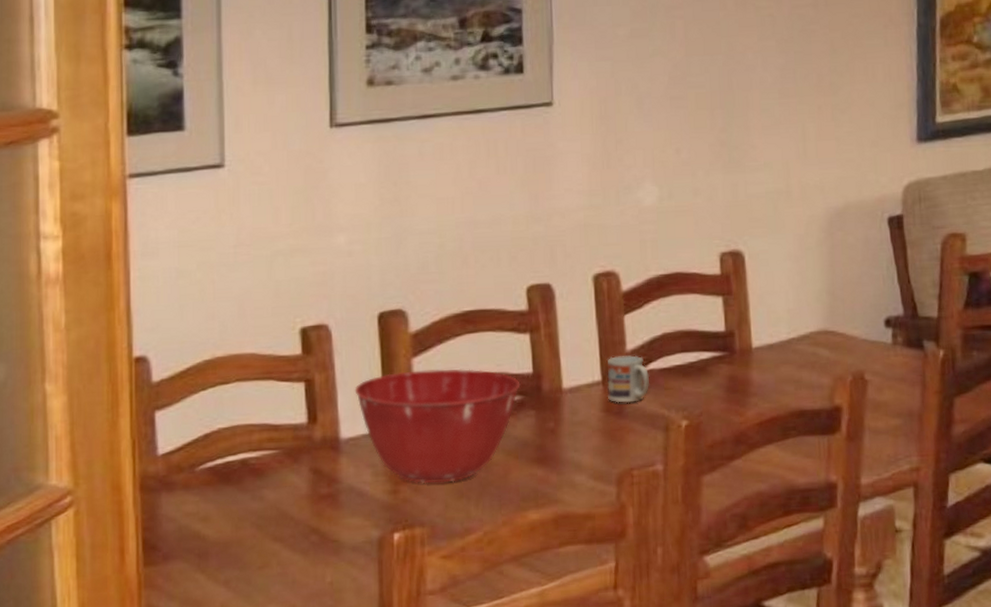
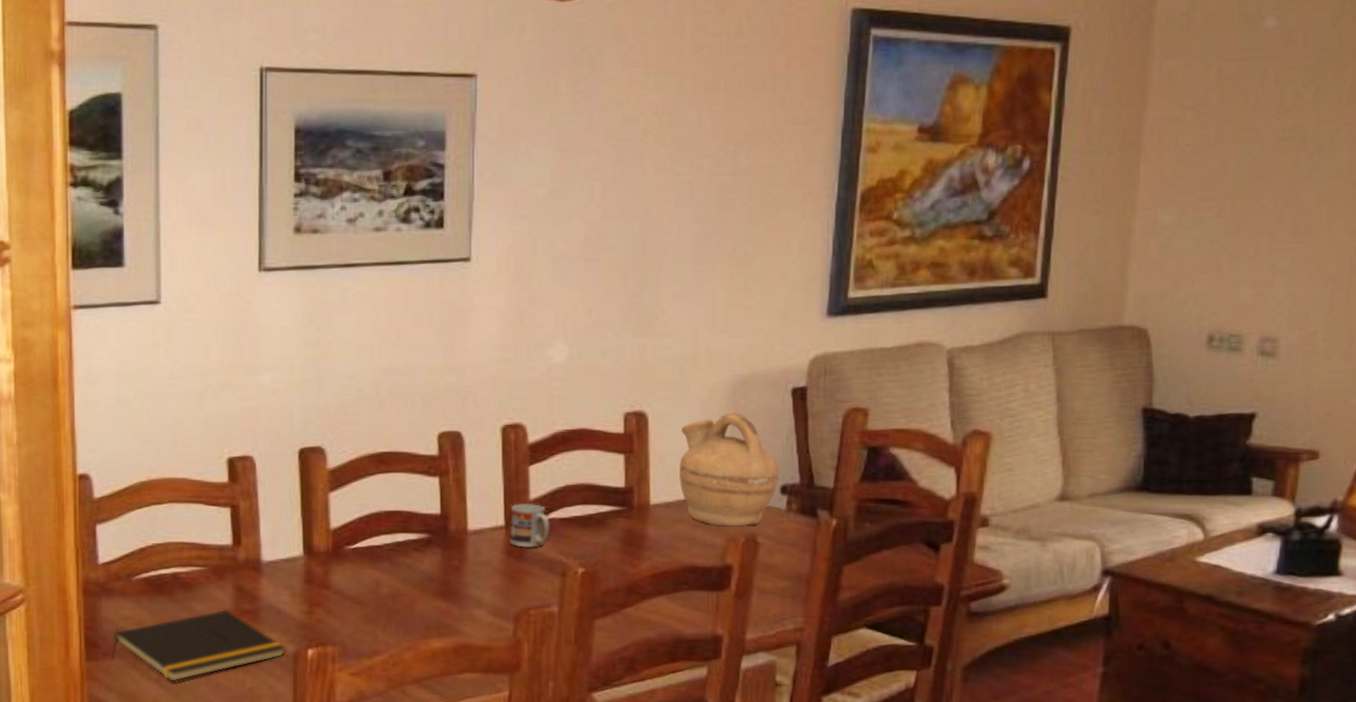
notepad: none [172,495,369,583] -> present [111,609,285,682]
mixing bowl: present [354,369,521,483] -> none [276,504,429,608]
teapot: none [779,246,882,366] -> present [679,413,778,527]

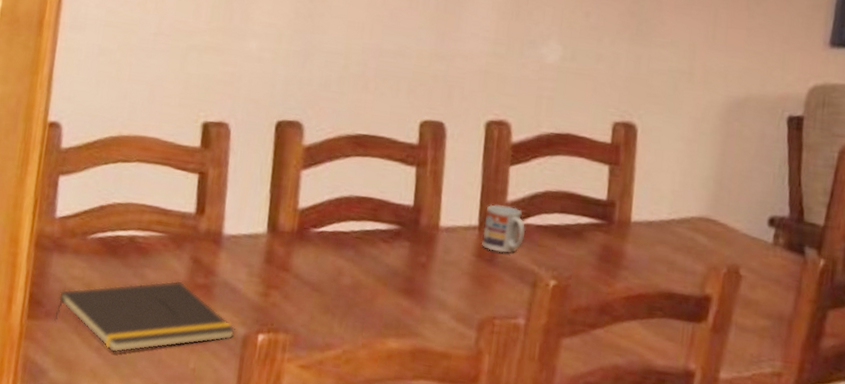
teapot: present [679,413,778,527] -> none [664,134,768,256]

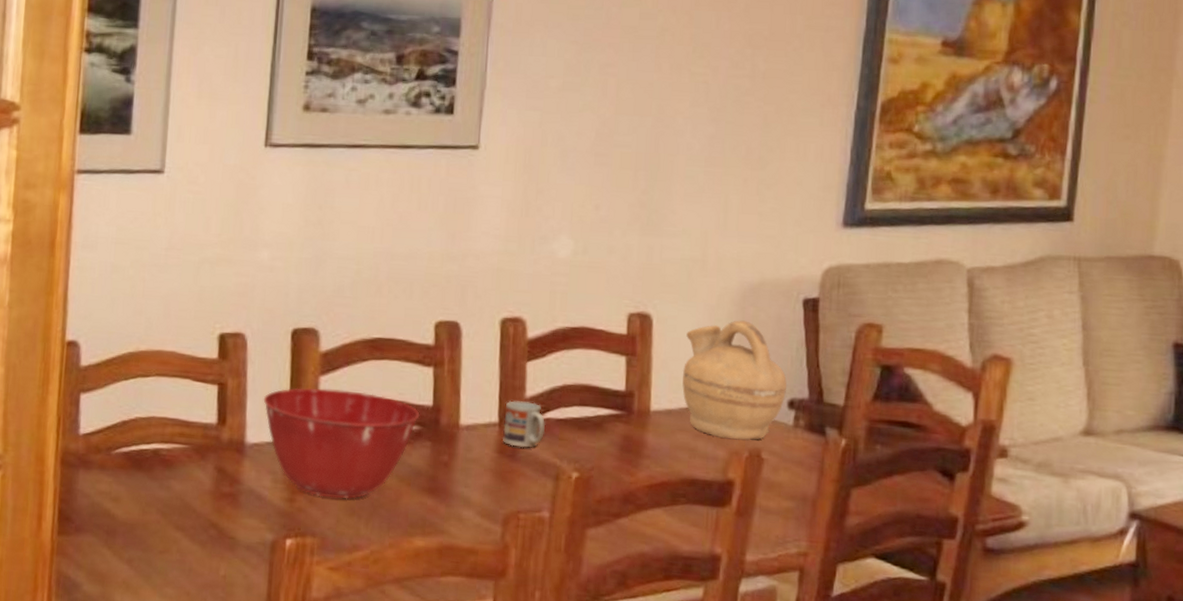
notepad: present [53,280,235,353] -> none [83,491,263,564]
mixing bowl: none [243,180,400,297] -> present [263,387,420,499]
teapot: none [664,134,768,256] -> present [682,320,787,441]

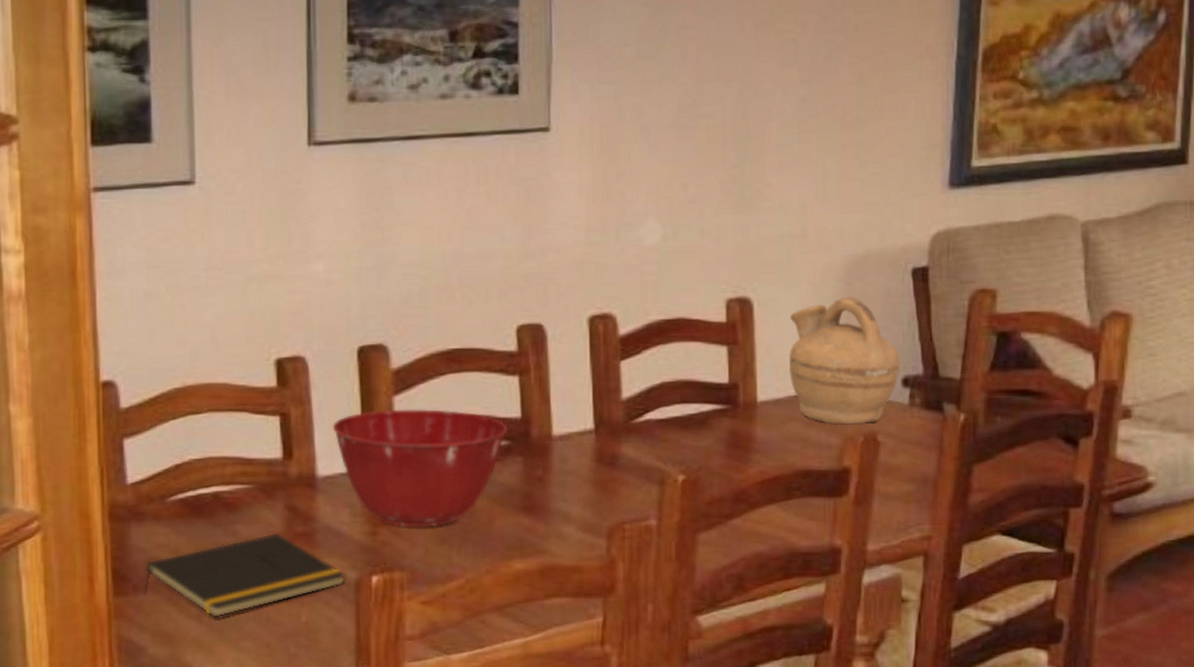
notepad: none [83,491,263,564] -> present [143,533,346,618]
cup: present [502,400,546,448] -> none [599,404,646,453]

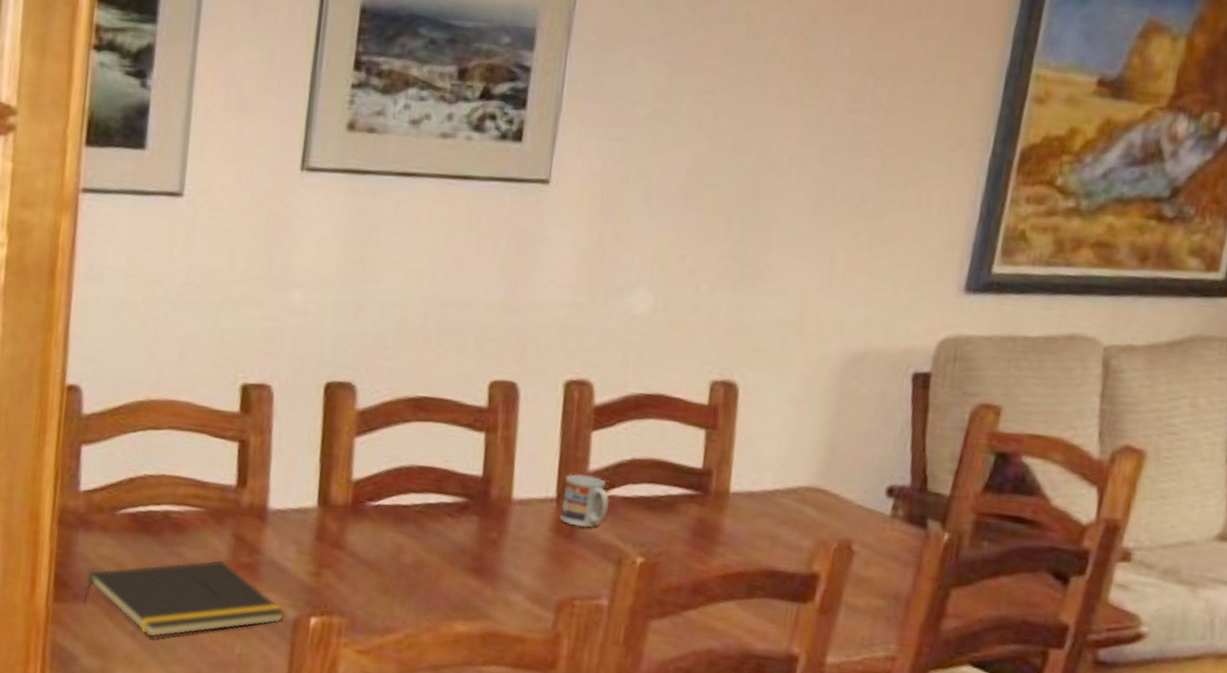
mixing bowl: present [332,409,508,527] -> none [289,449,467,576]
cup: none [599,404,646,453] -> present [559,474,610,527]
teapot: present [788,297,899,425] -> none [767,394,887,530]

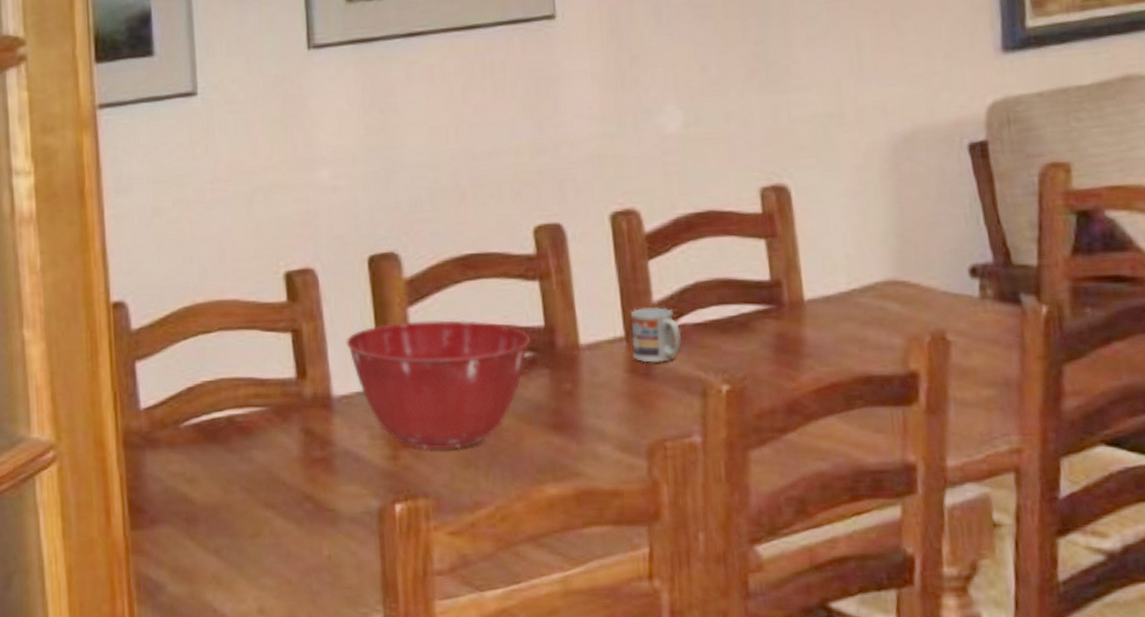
notepad: present [82,559,285,638] -> none [159,458,367,553]
mixing bowl: none [289,449,467,576] -> present [346,320,531,449]

